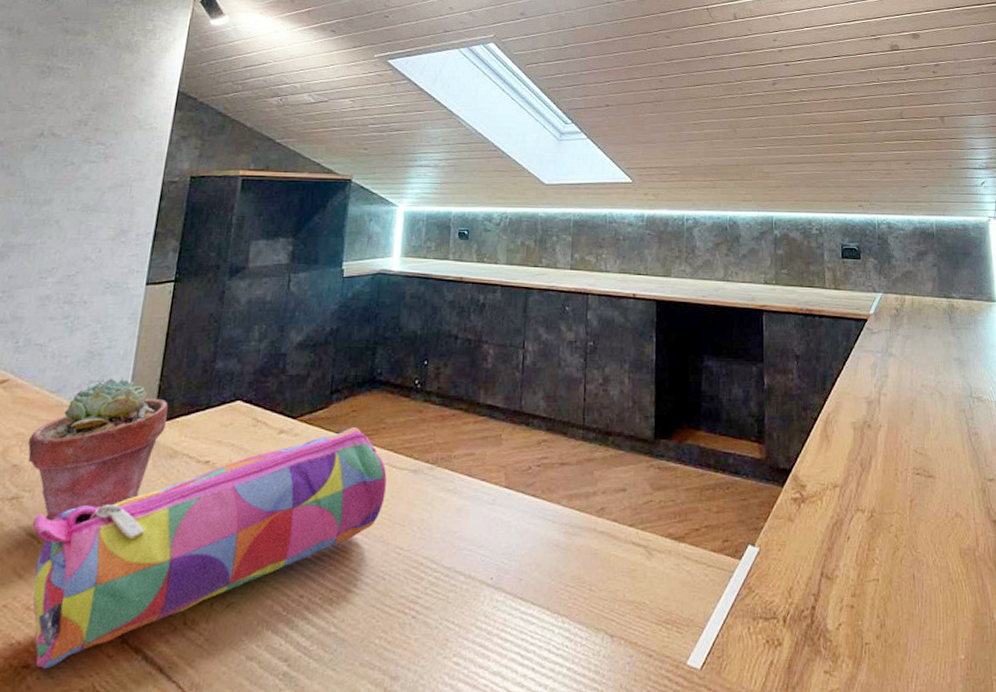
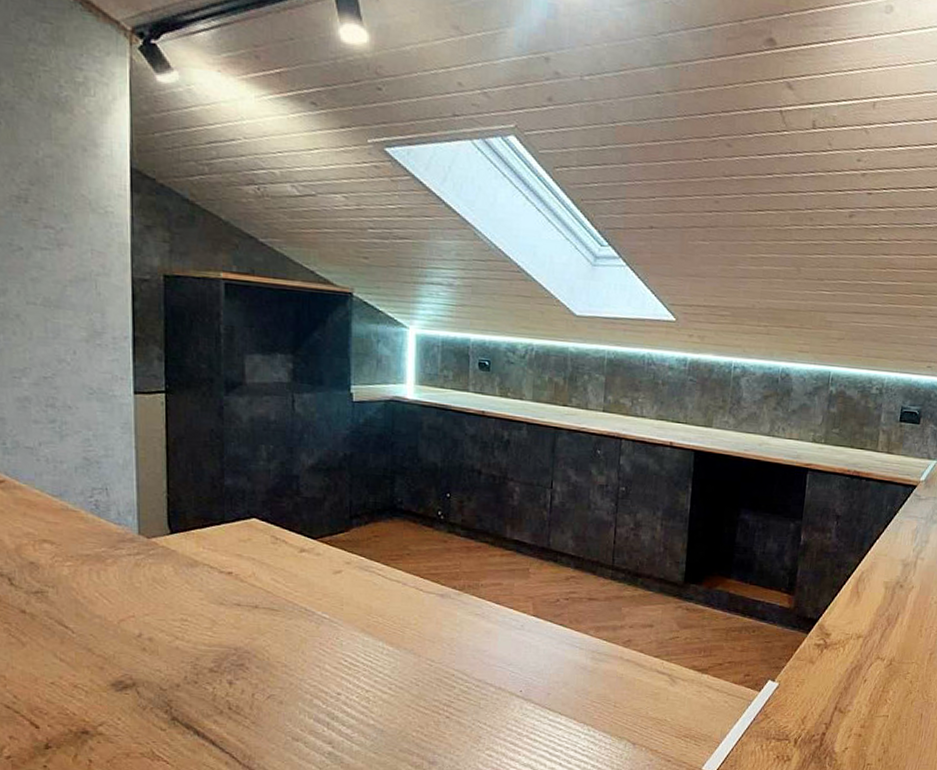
potted succulent: present [27,378,168,521] -> none [40,486,182,615]
pencil case: present [32,427,387,668] -> none [63,551,414,735]

